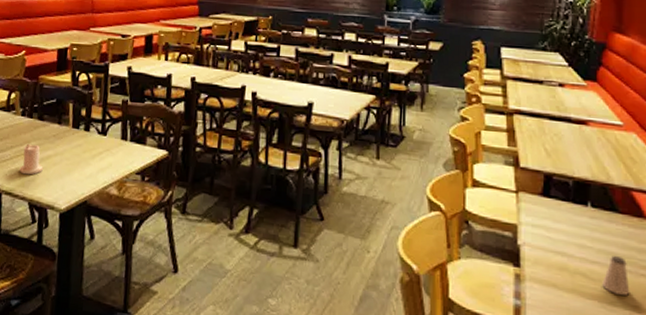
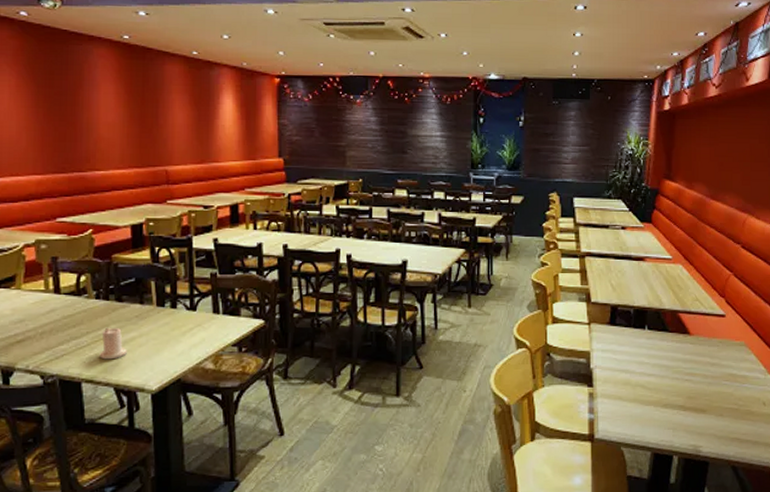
saltshaker: present [602,255,630,295] -> none [657,367,678,398]

